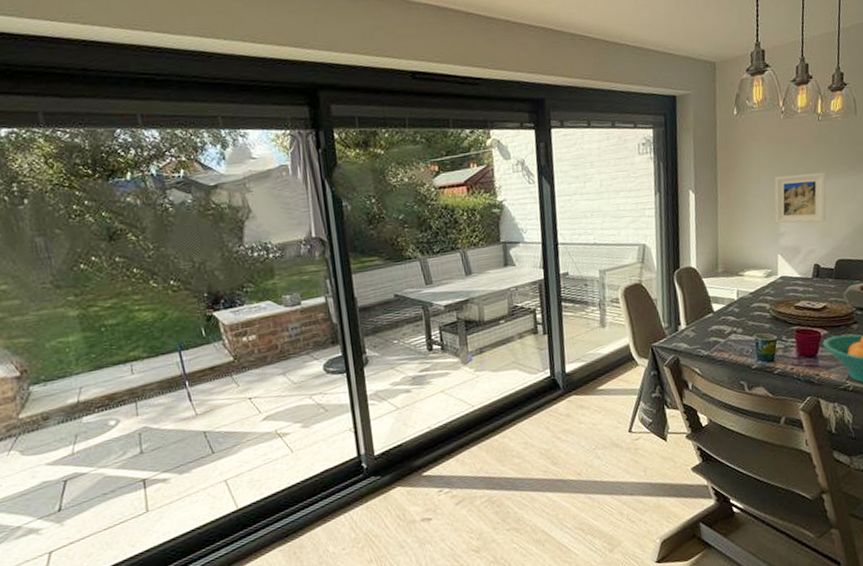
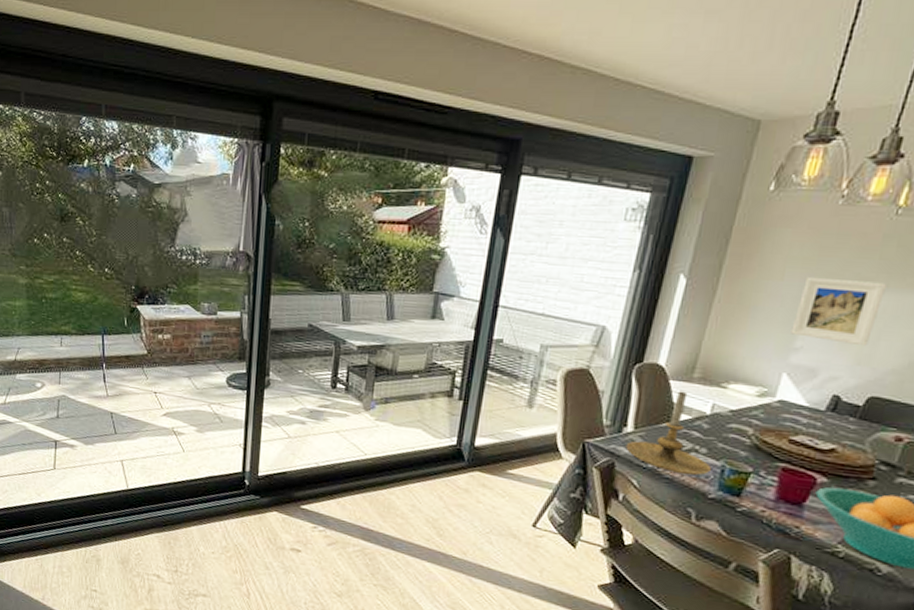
candle holder: none [683,285,749,355] -> present [626,391,711,476]

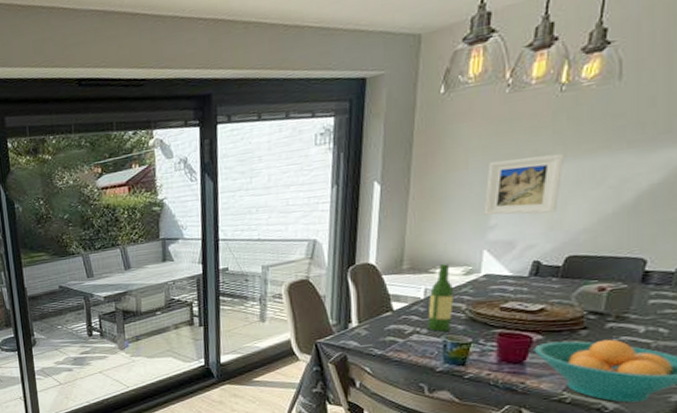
candle holder: present [626,391,711,476] -> none [354,282,434,355]
wine bottle: none [708,380,745,455] -> present [428,264,453,332]

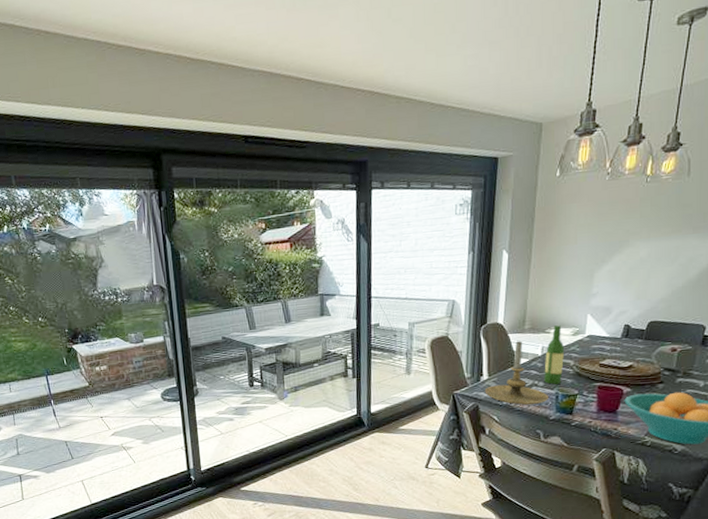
candle holder: none [354,282,434,355] -> present [484,341,548,405]
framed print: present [484,153,564,215] -> none [588,234,648,285]

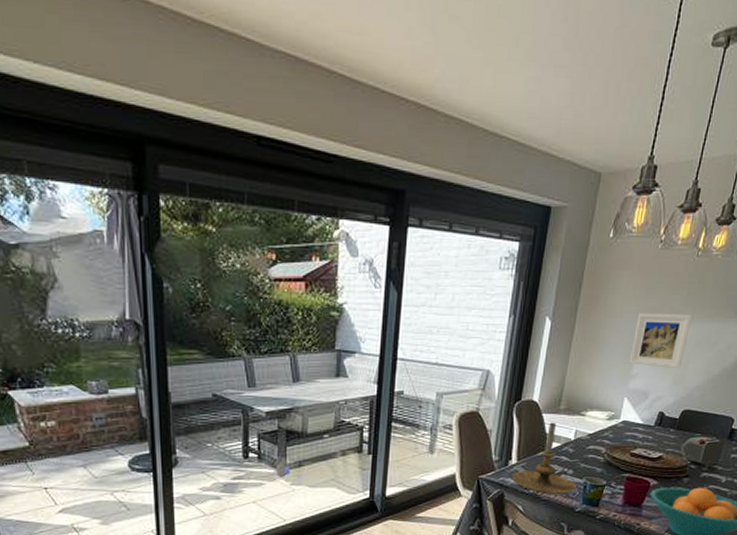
wine bottle: present [544,325,564,385] -> none [574,408,598,473]
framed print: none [588,234,648,285] -> present [629,313,692,369]

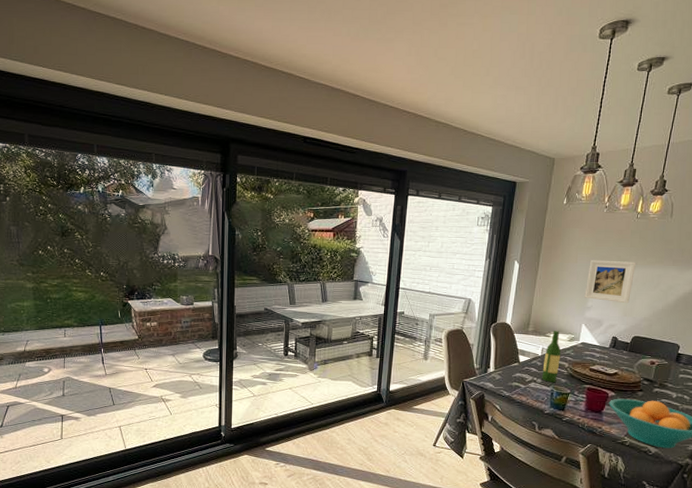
candle holder: present [512,422,576,495] -> none [490,341,545,399]
wine bottle: none [574,408,598,473] -> present [542,331,561,382]

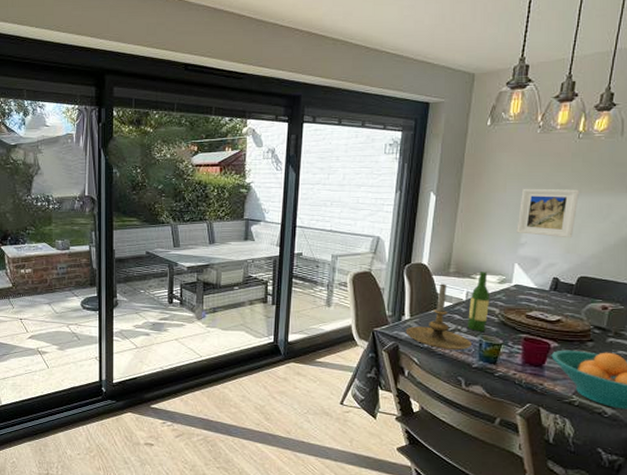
candle holder: none [490,341,545,399] -> present [405,283,471,351]

